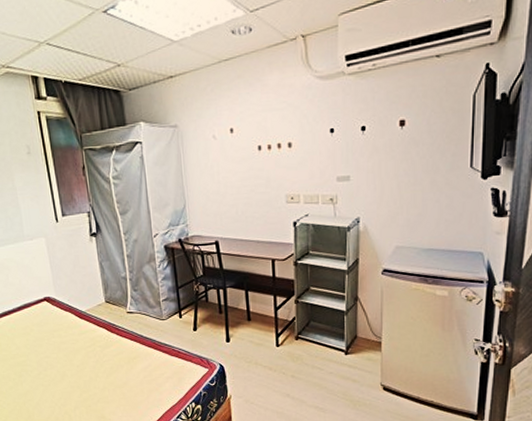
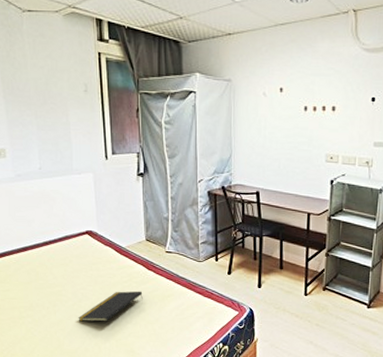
notepad: none [45,355,109,390] -> present [78,291,143,322]

